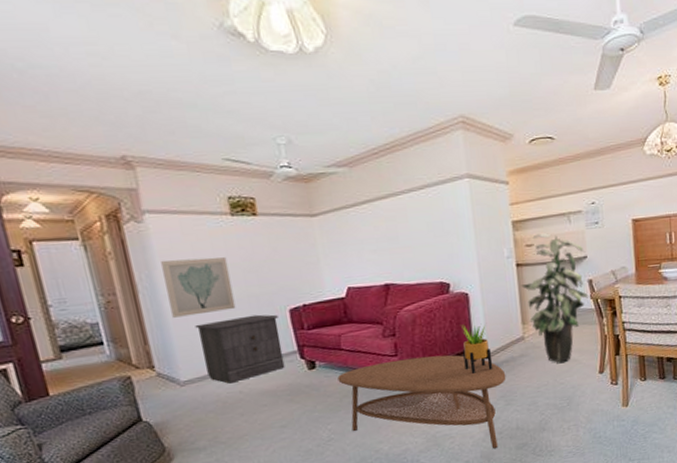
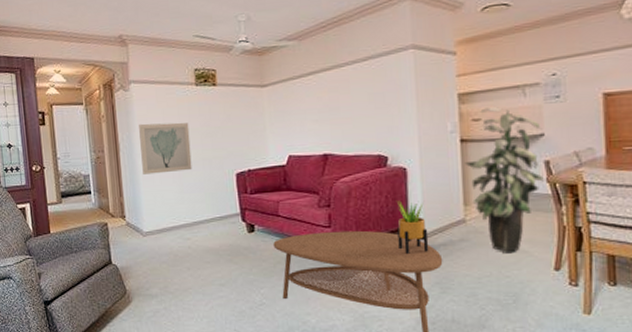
nightstand: present [195,314,285,384] -> none [159,176,228,238]

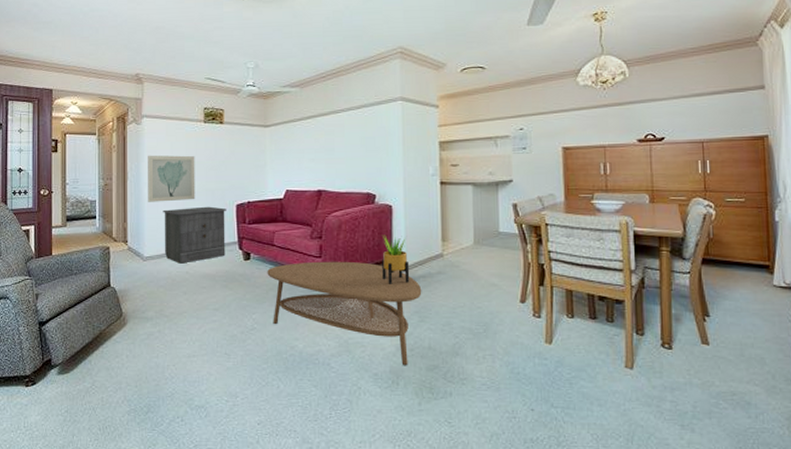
nightstand: none [159,176,228,238] -> present [162,206,226,264]
indoor plant: present [464,107,545,252] -> none [443,155,513,285]

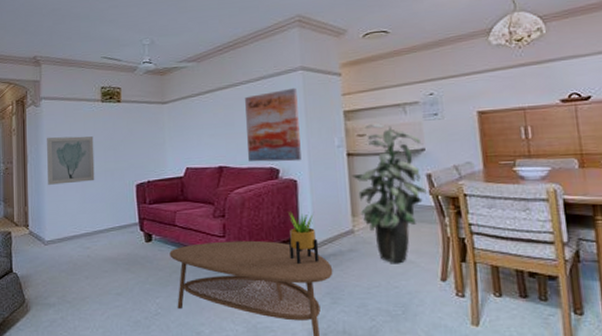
nightstand: present [162,206,226,264] -> none [63,187,127,247]
wall art: none [346,117,397,188] -> present [245,87,302,162]
indoor plant: none [443,155,513,285] -> present [351,123,428,263]

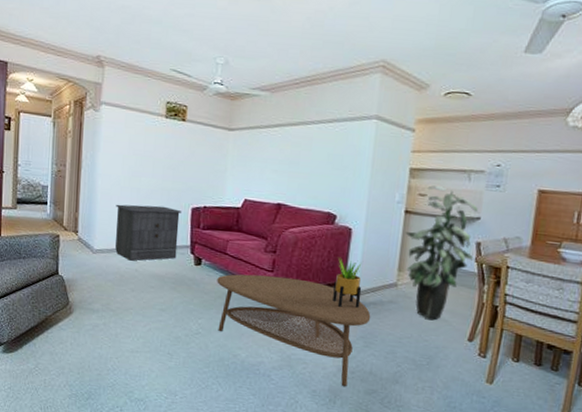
wall art: present [47,136,95,185] -> none [101,145,153,198]
nightstand: none [63,187,127,247] -> present [115,204,181,261]
wall art: present [245,87,302,162] -> none [308,136,368,211]

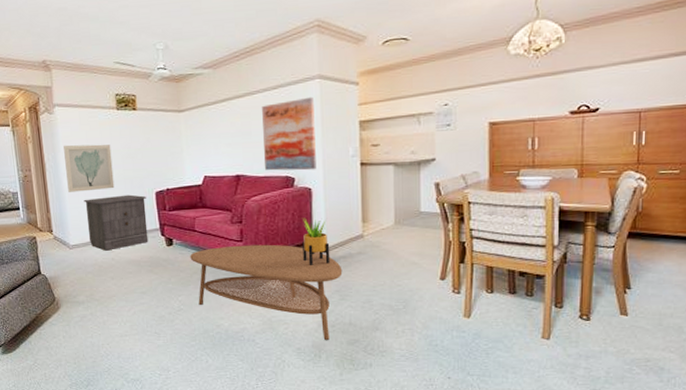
wall art: none [101,145,153,198] -> present [64,144,115,192]
wall art: none [308,136,368,211] -> present [262,96,316,171]
indoor plant: present [405,185,478,320] -> none [364,134,435,264]

